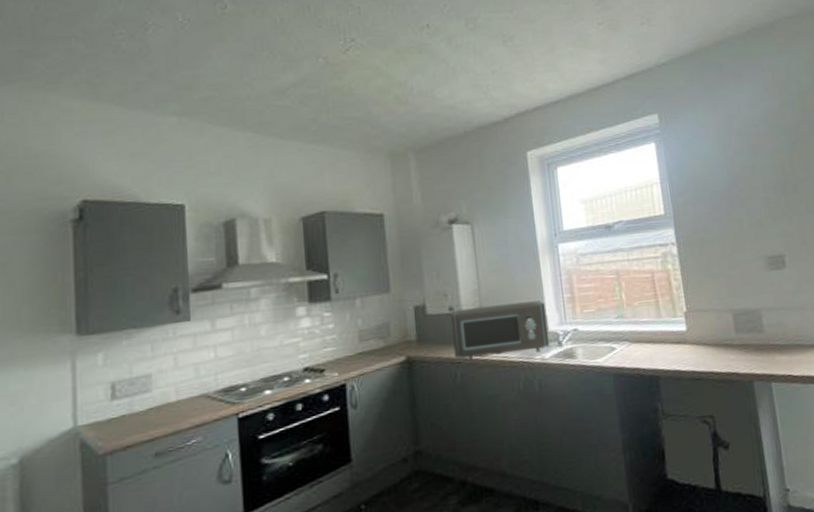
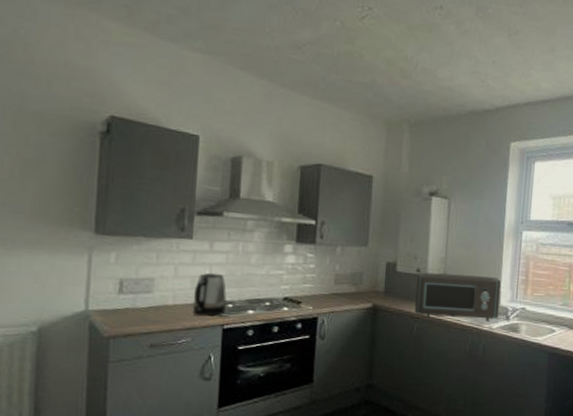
kettle: none [199,354,240,409] -> present [192,272,227,317]

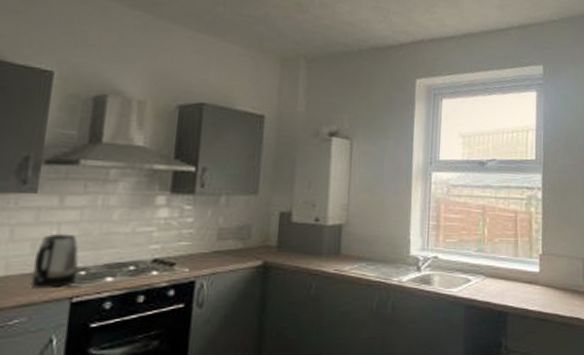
microwave: present [414,272,501,322] -> none [312,221,410,274]

